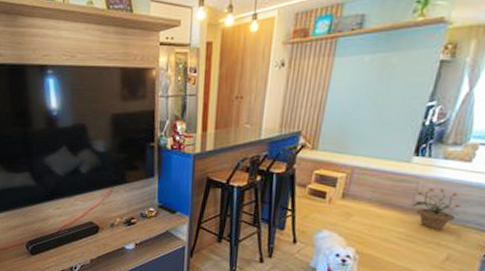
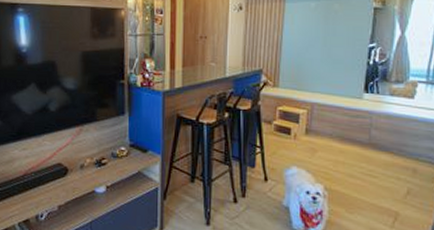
potted plant: present [413,187,462,230] -> none [370,123,412,164]

